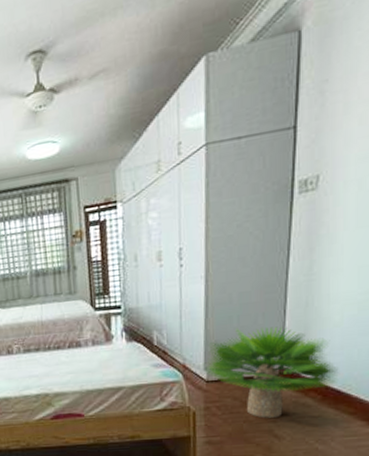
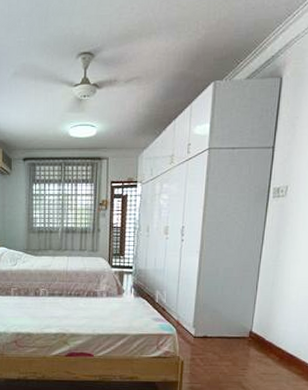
potted plant: present [205,326,339,418] -> none [194,296,293,372]

